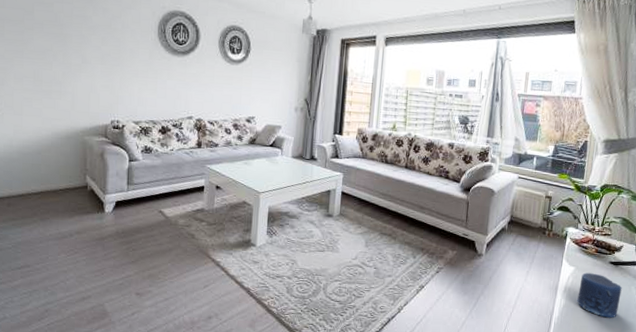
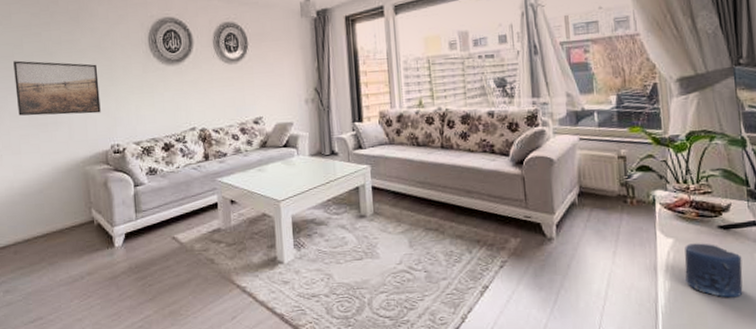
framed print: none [23,26,106,89] -> present [13,60,101,116]

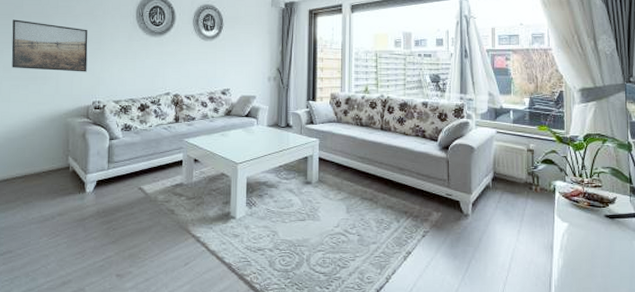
candle: present [684,243,743,298] -> none [576,228,623,277]

